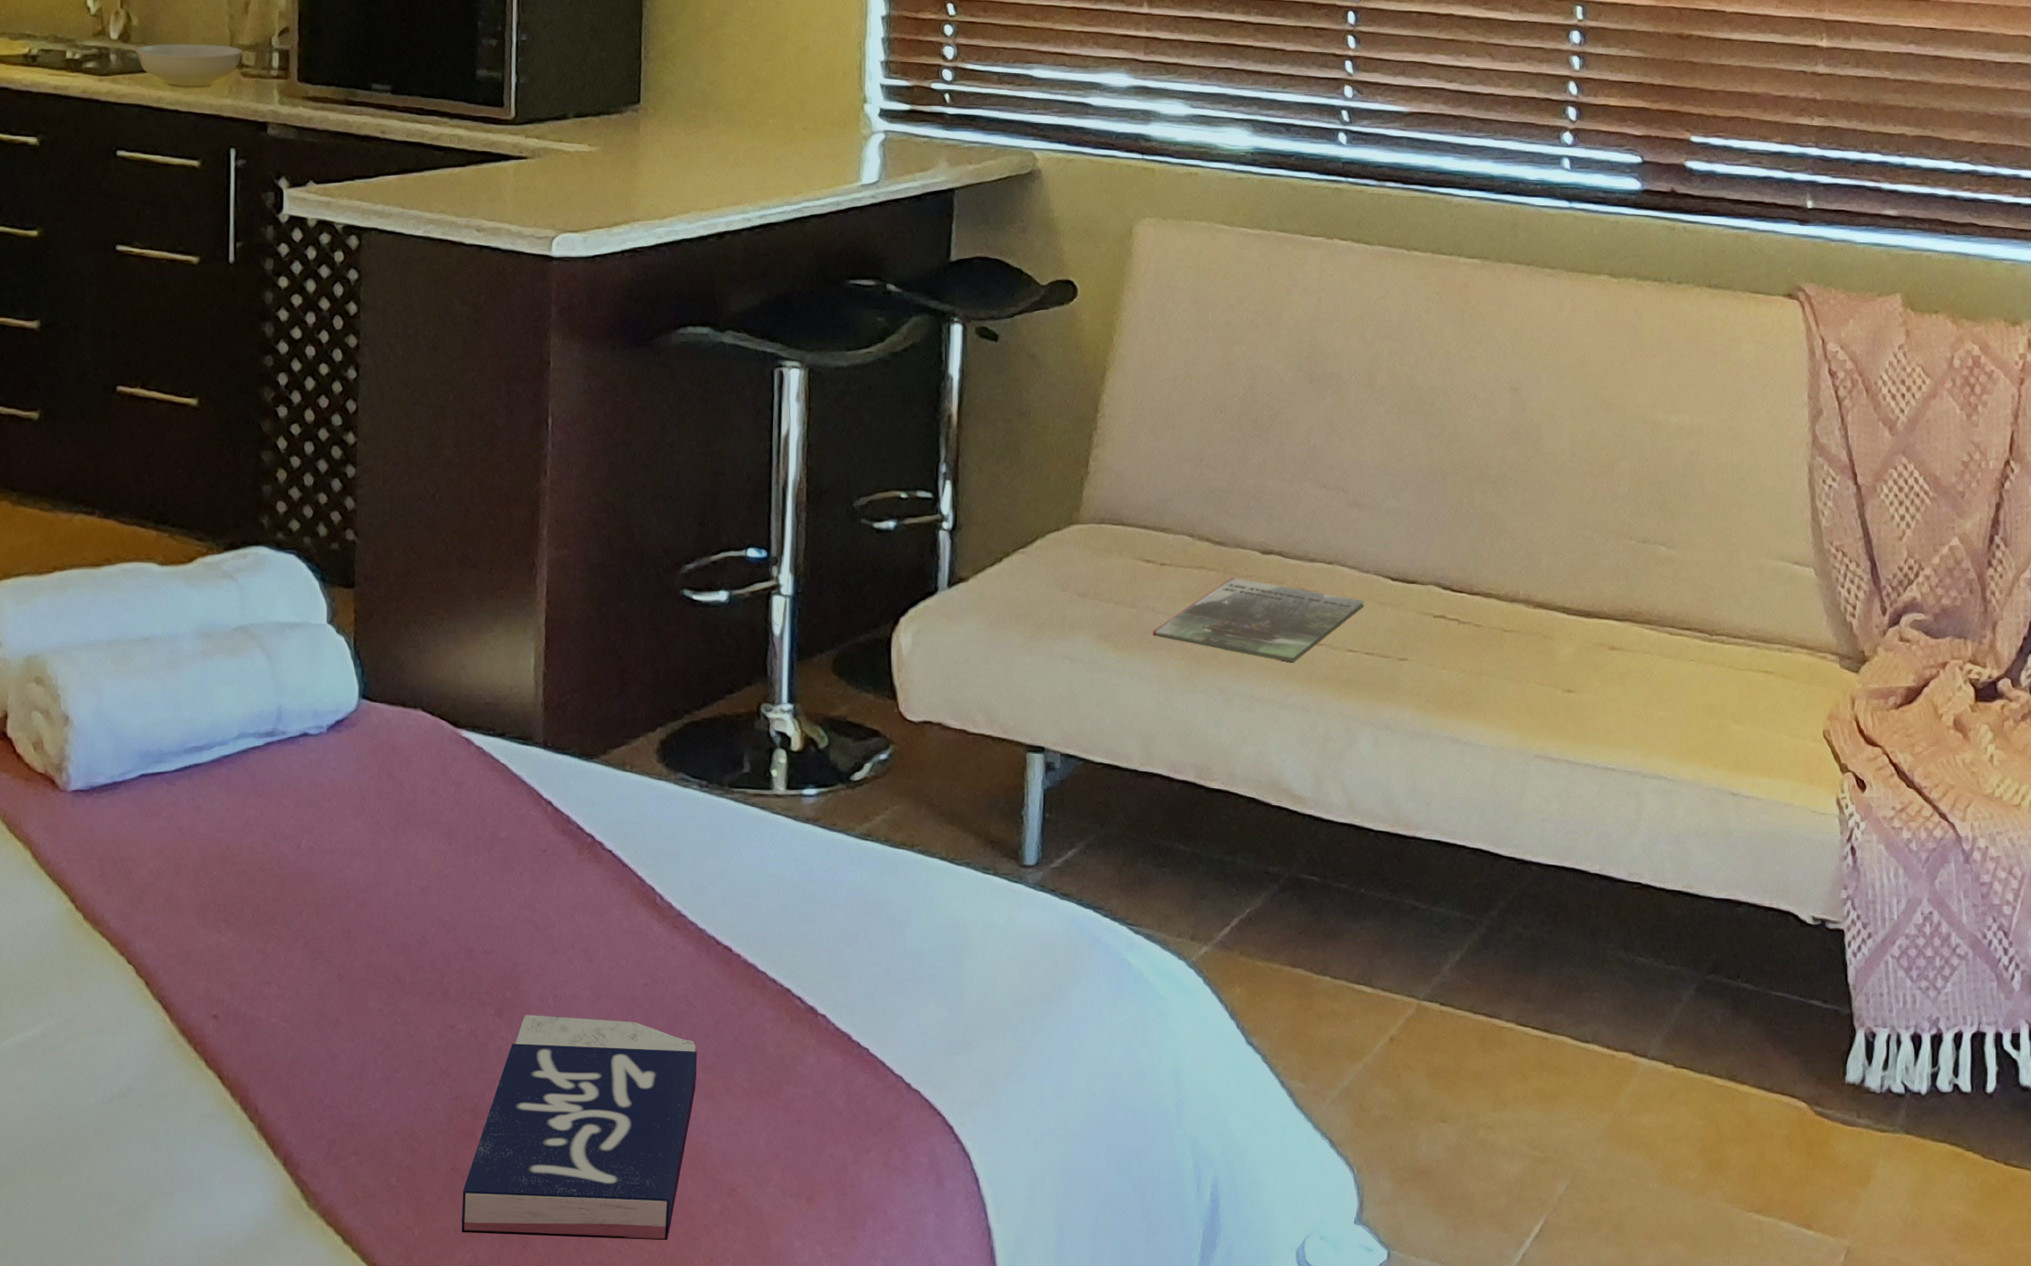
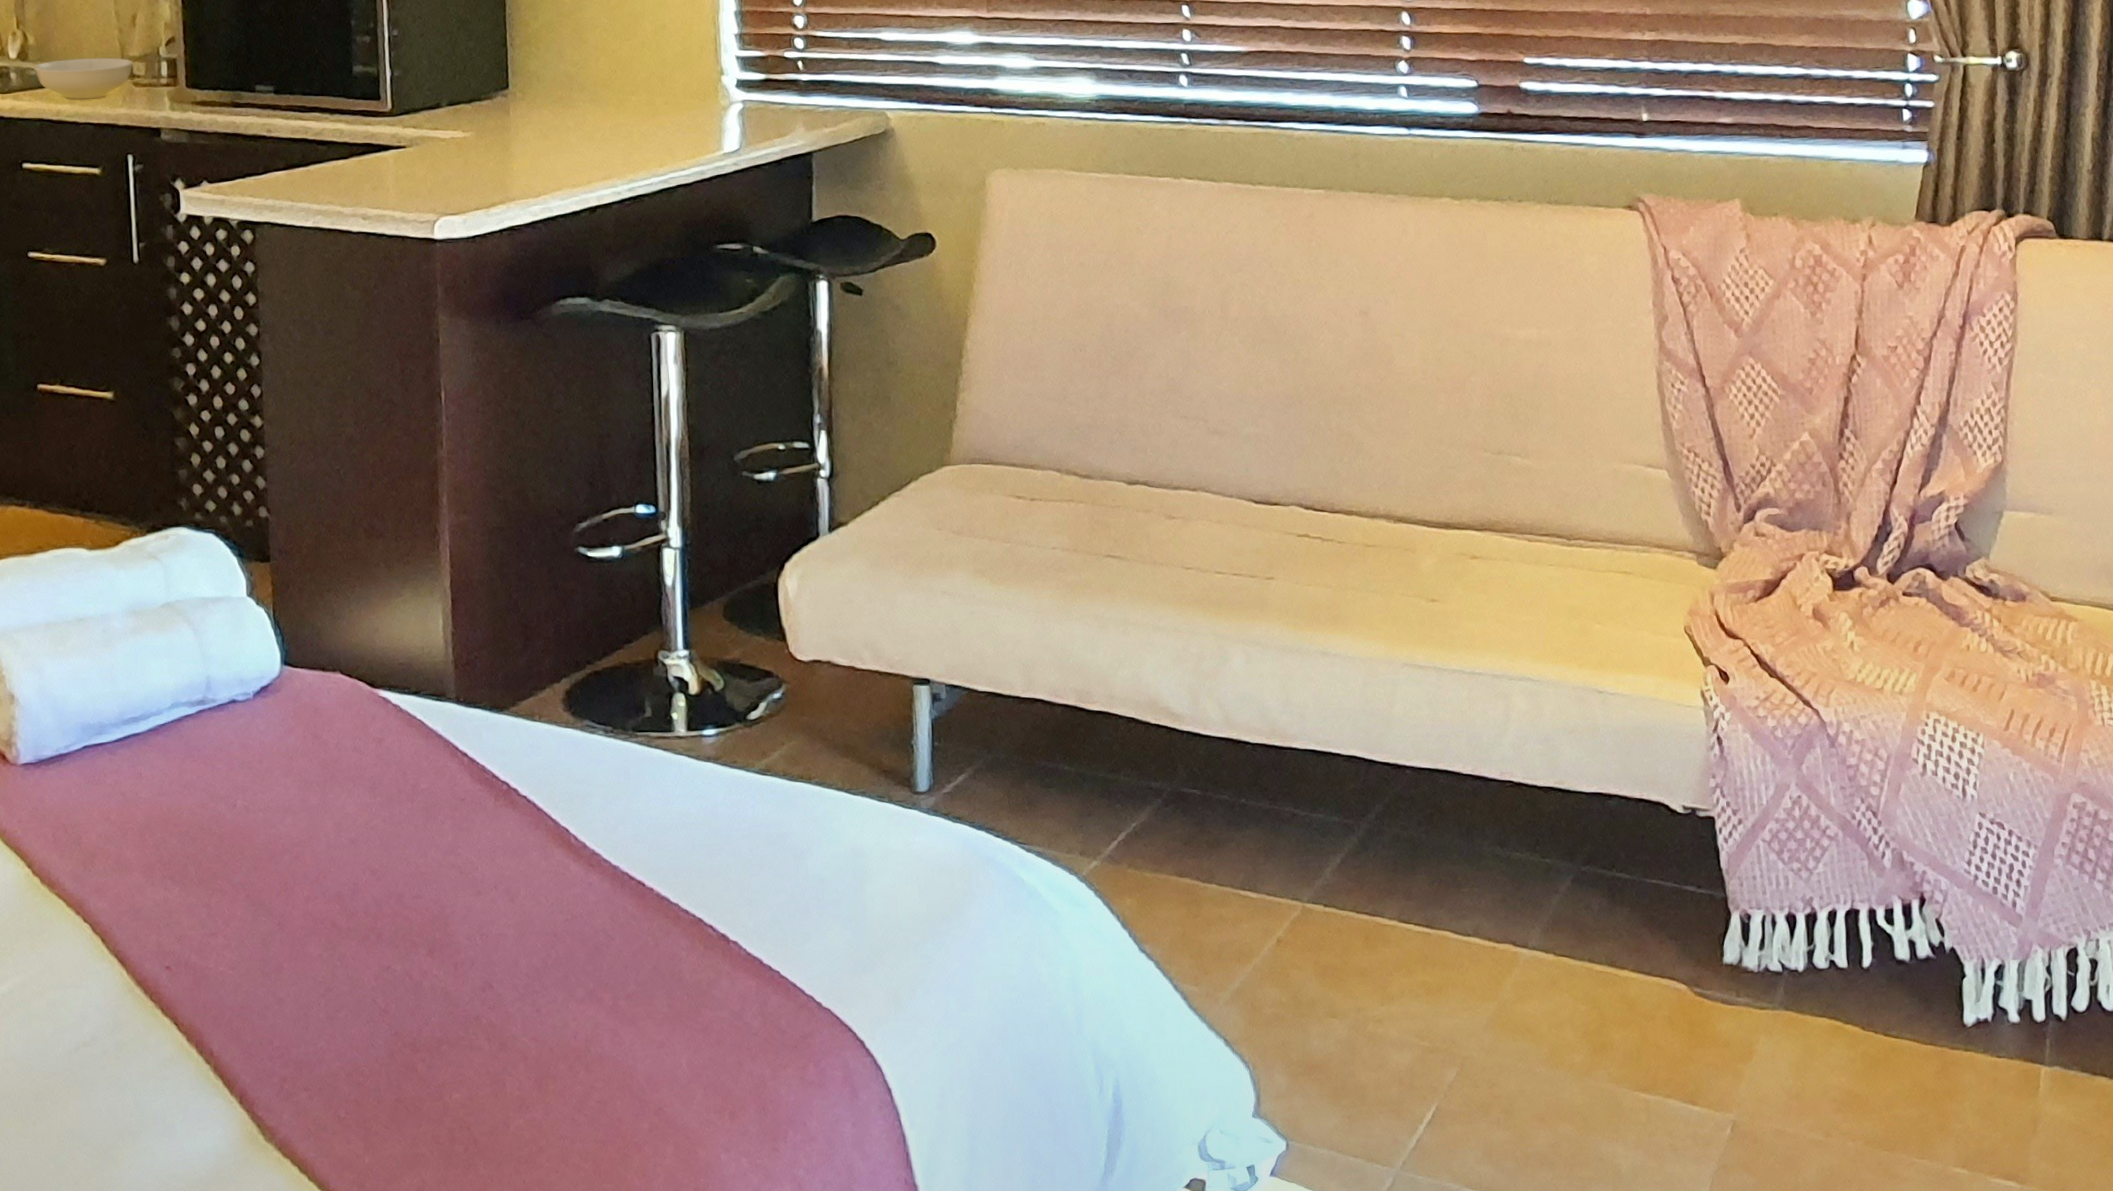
book: present [462,1014,698,1241] -> none [407,953,619,1160]
magazine: present [1152,577,1365,662] -> none [1027,508,1230,587]

